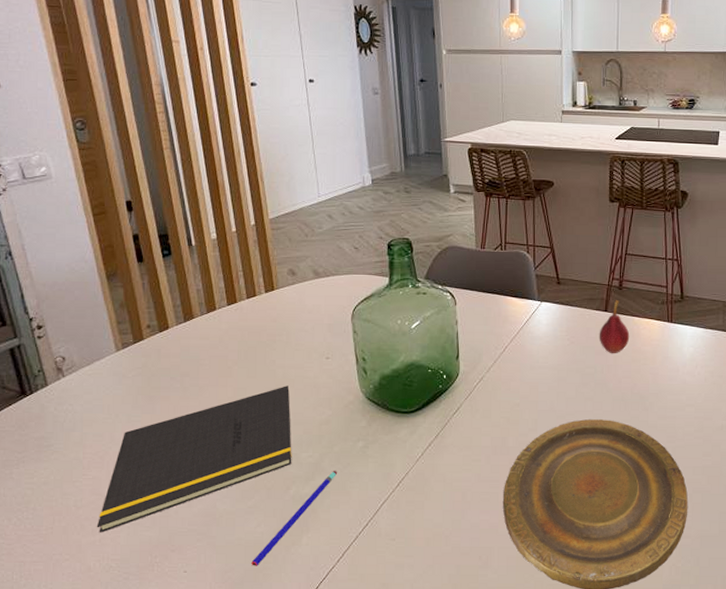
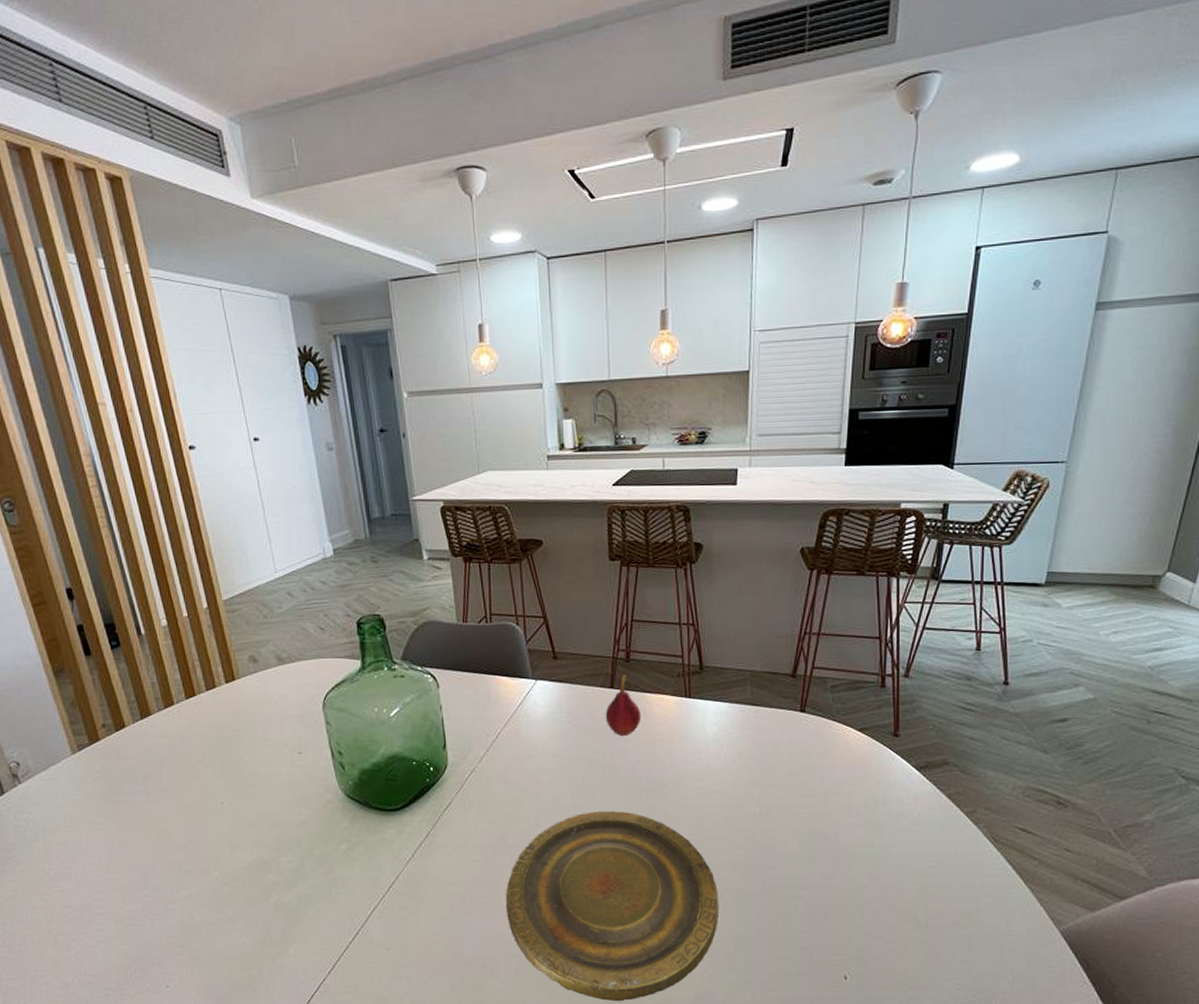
notepad: present [96,386,292,533] -> none [70,785,271,948]
pen: present [251,471,338,566] -> none [236,876,321,980]

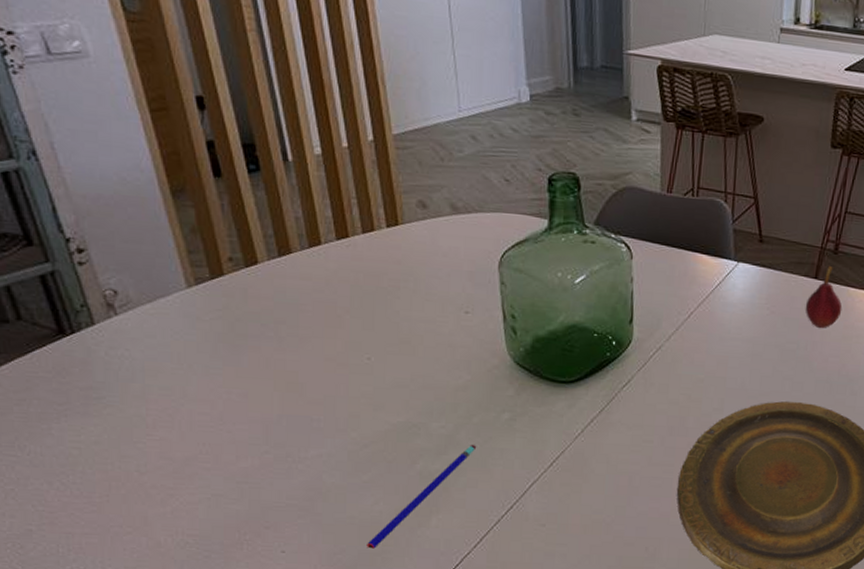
pen: none [236,876,321,980] -> present [367,445,477,549]

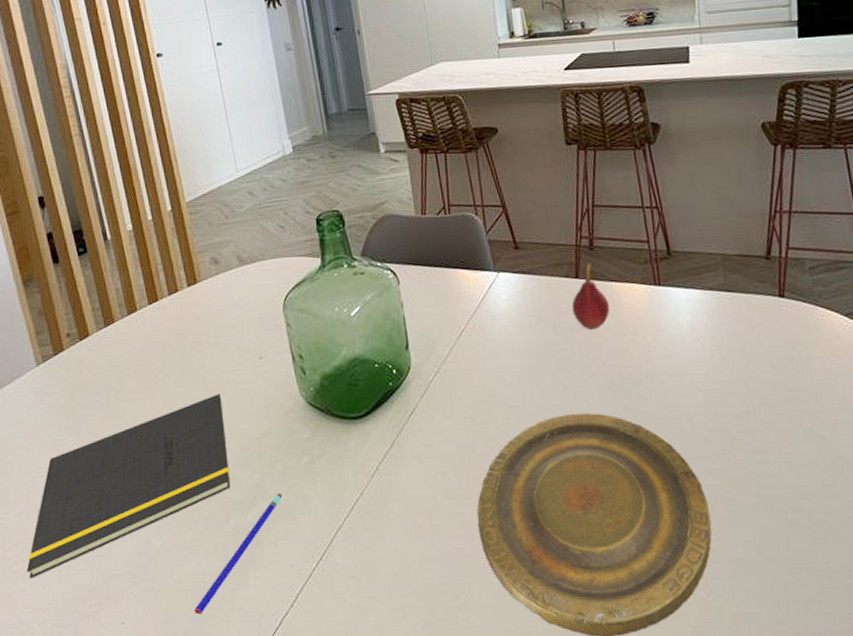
notepad: none [167,342,420,504] -> present [26,394,231,579]

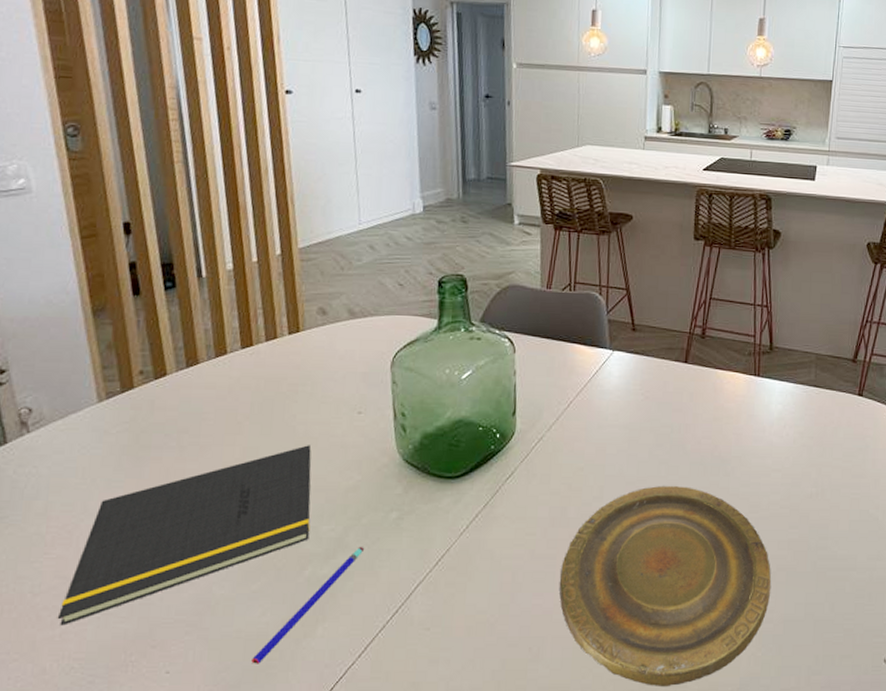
fruit: present [571,262,610,329] -> none [677,349,712,410]

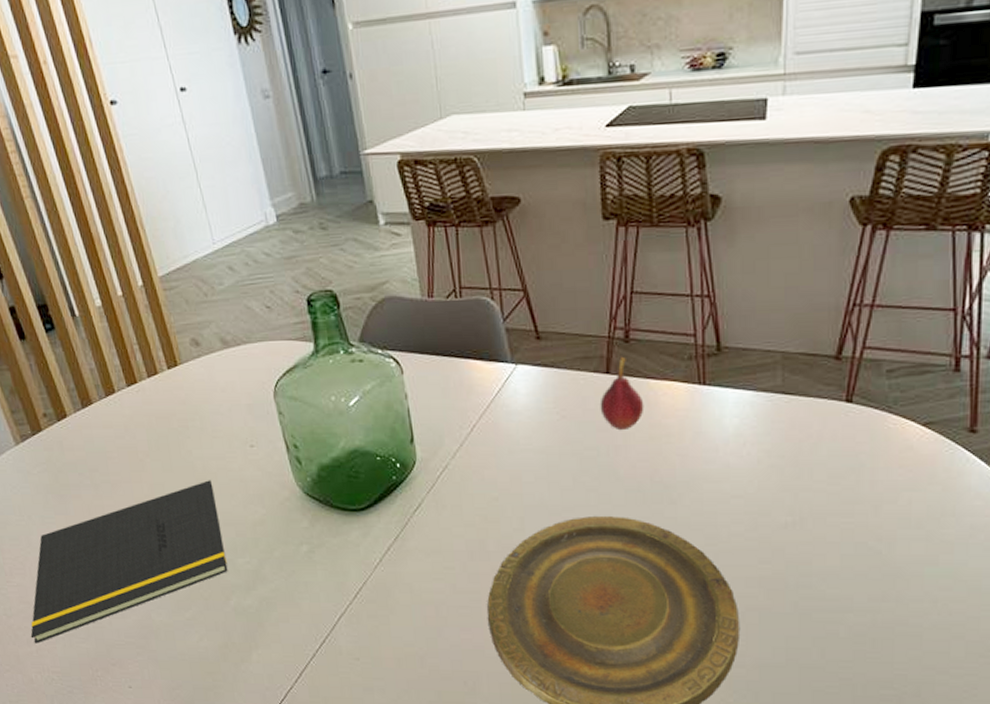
pen: present [251,547,365,664] -> none [199,579,282,684]
fruit: none [677,349,712,410] -> present [600,356,644,429]

